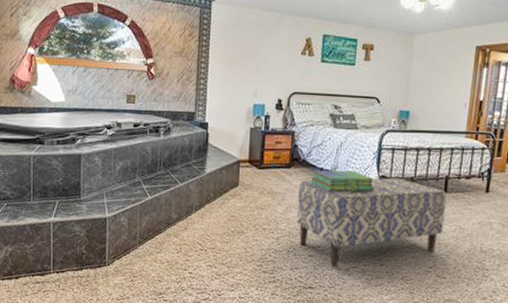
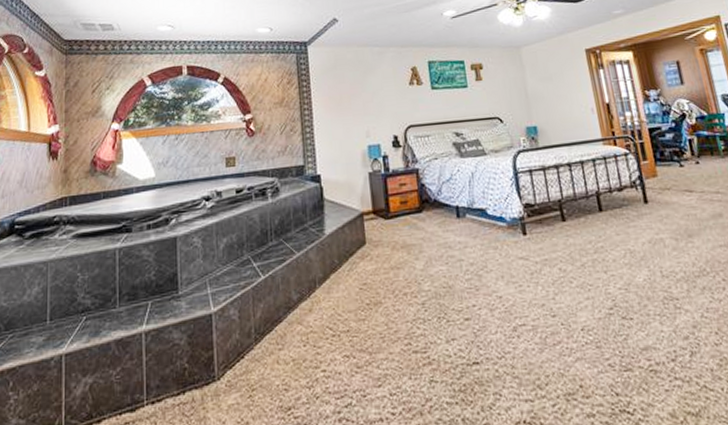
bench: present [297,177,447,268] -> none [435,203,613,330]
stack of books: present [310,170,375,193] -> none [446,203,522,234]

